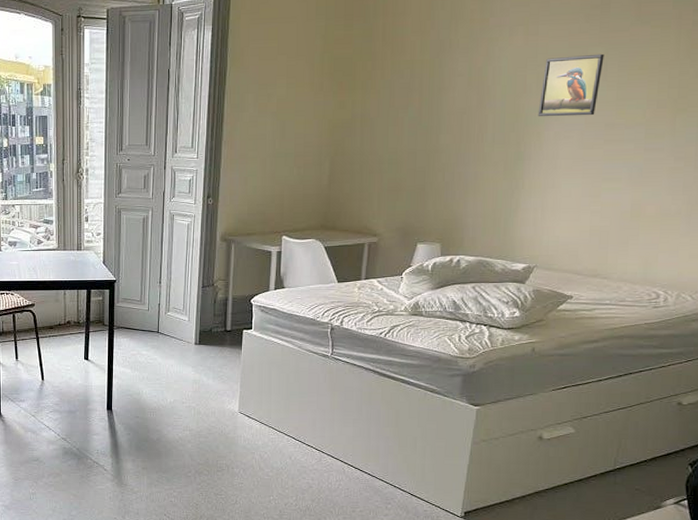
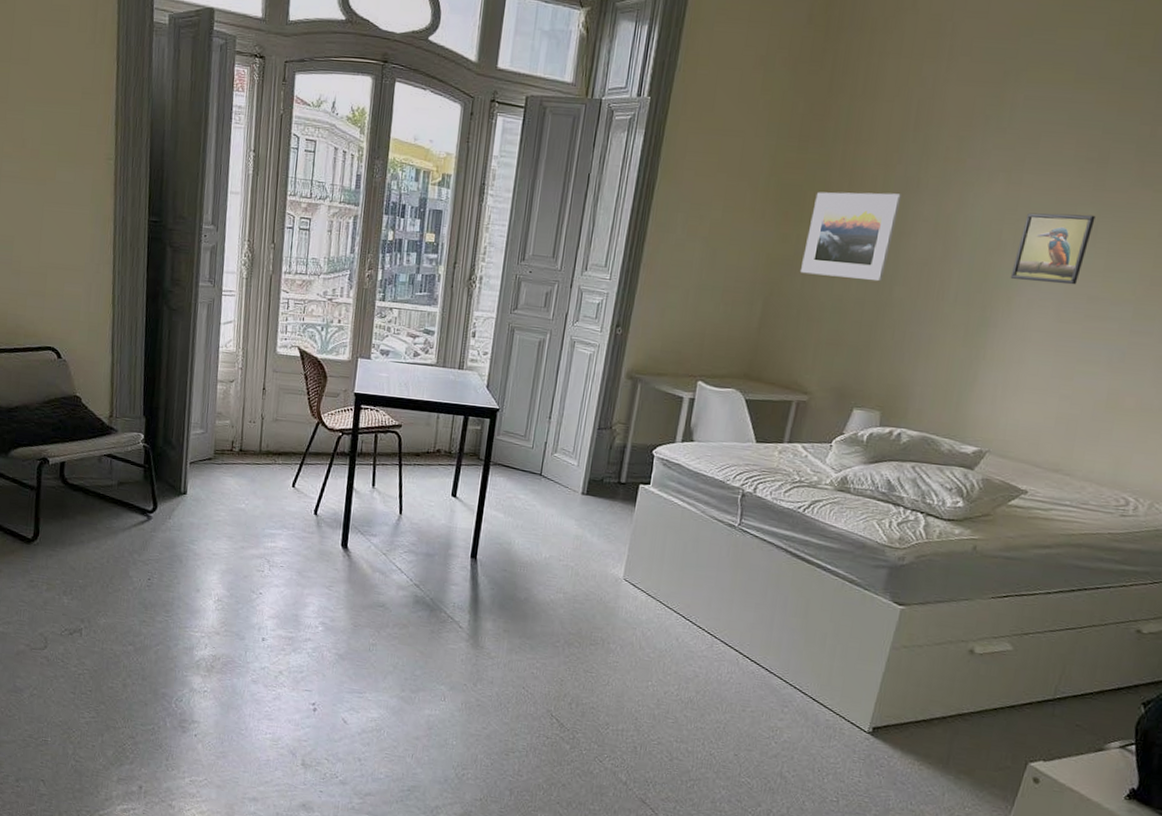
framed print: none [359,55,438,133] -> present [801,192,902,282]

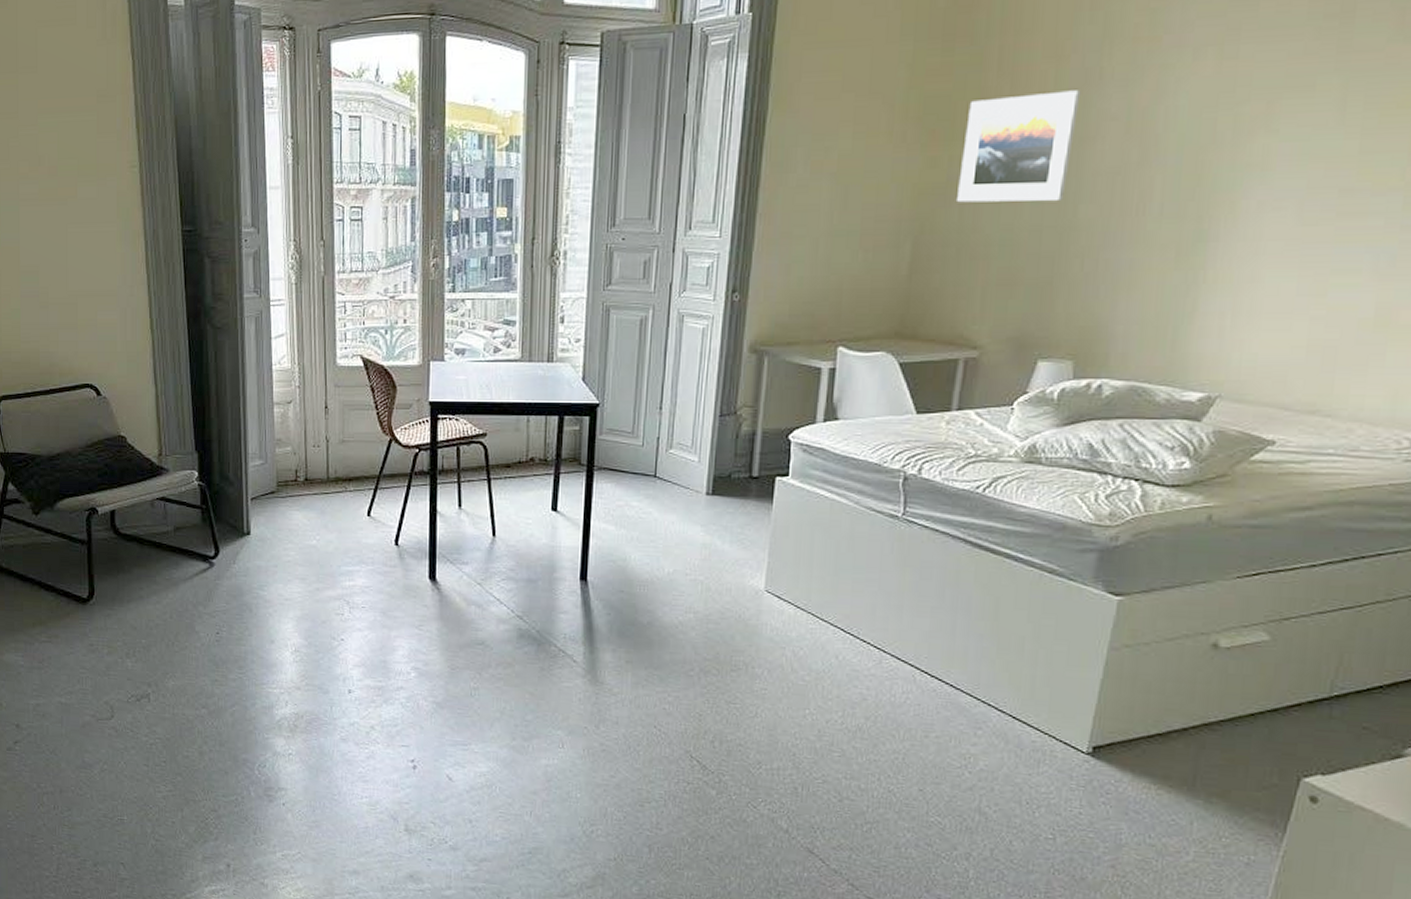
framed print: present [1010,212,1096,285] -> none [1232,85,1343,179]

